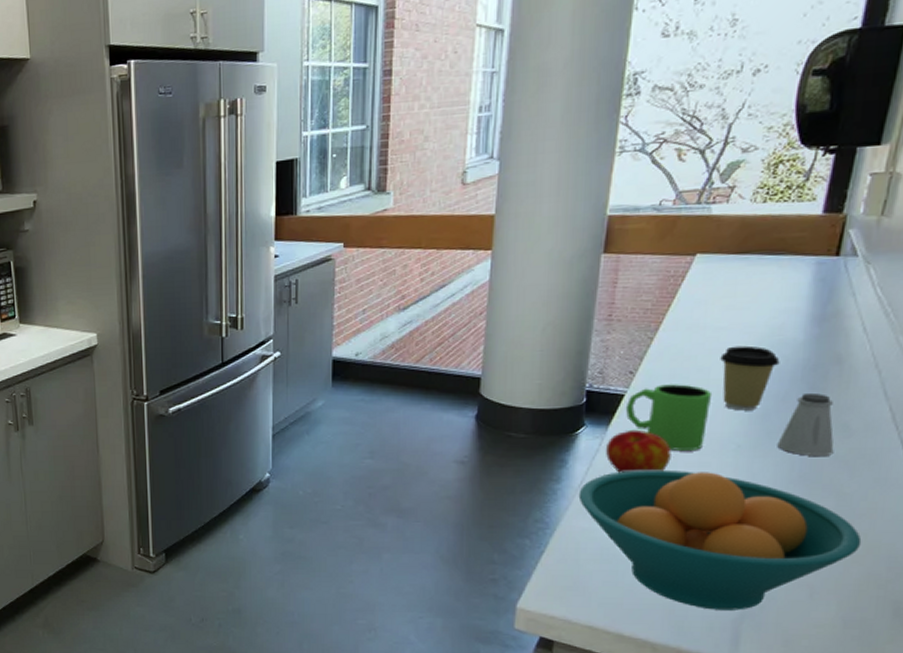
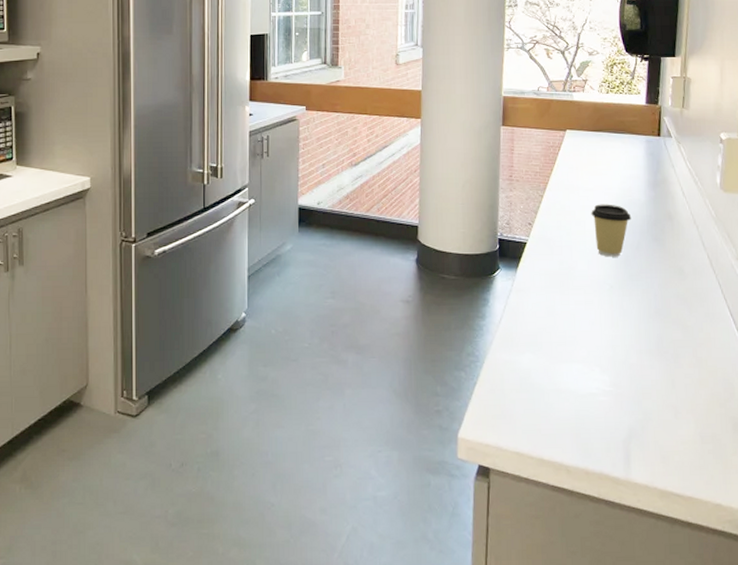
fruit bowl: present [578,469,862,610] -> none [499,307,704,432]
apple: present [606,429,672,473] -> none [517,272,565,310]
mug: present [625,384,713,451] -> none [528,234,589,290]
saltshaker: present [777,392,834,456] -> none [637,242,676,295]

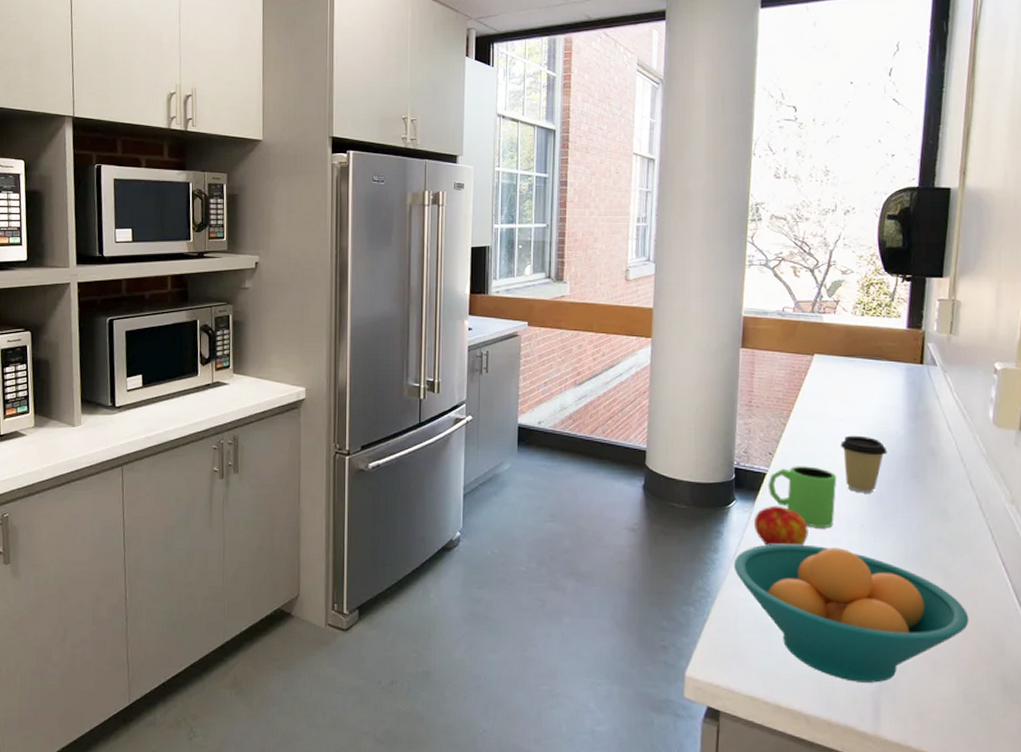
fruit bowl: none [499,307,704,432] -> present [733,543,969,683]
apple: none [517,272,565,310] -> present [754,505,808,546]
mug: none [528,234,589,290] -> present [767,466,837,527]

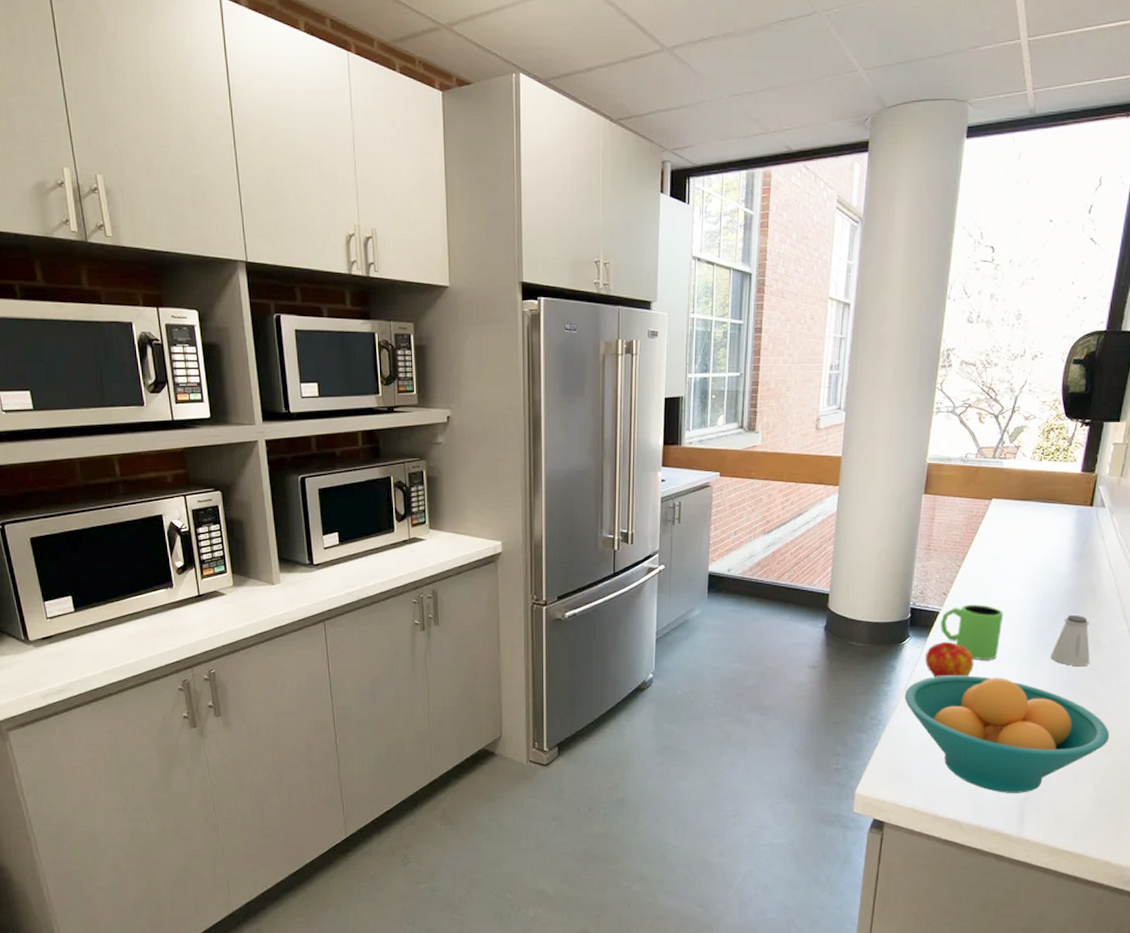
coffee cup: present [840,435,888,493] -> none [1009,575,1052,628]
saltshaker: none [893,480,938,537] -> present [1050,614,1090,666]

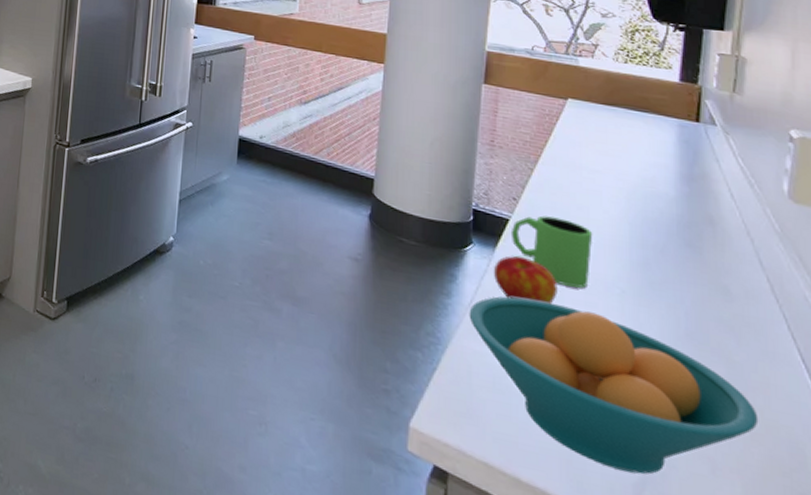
saltshaker: present [1050,614,1090,666] -> none [661,248,718,318]

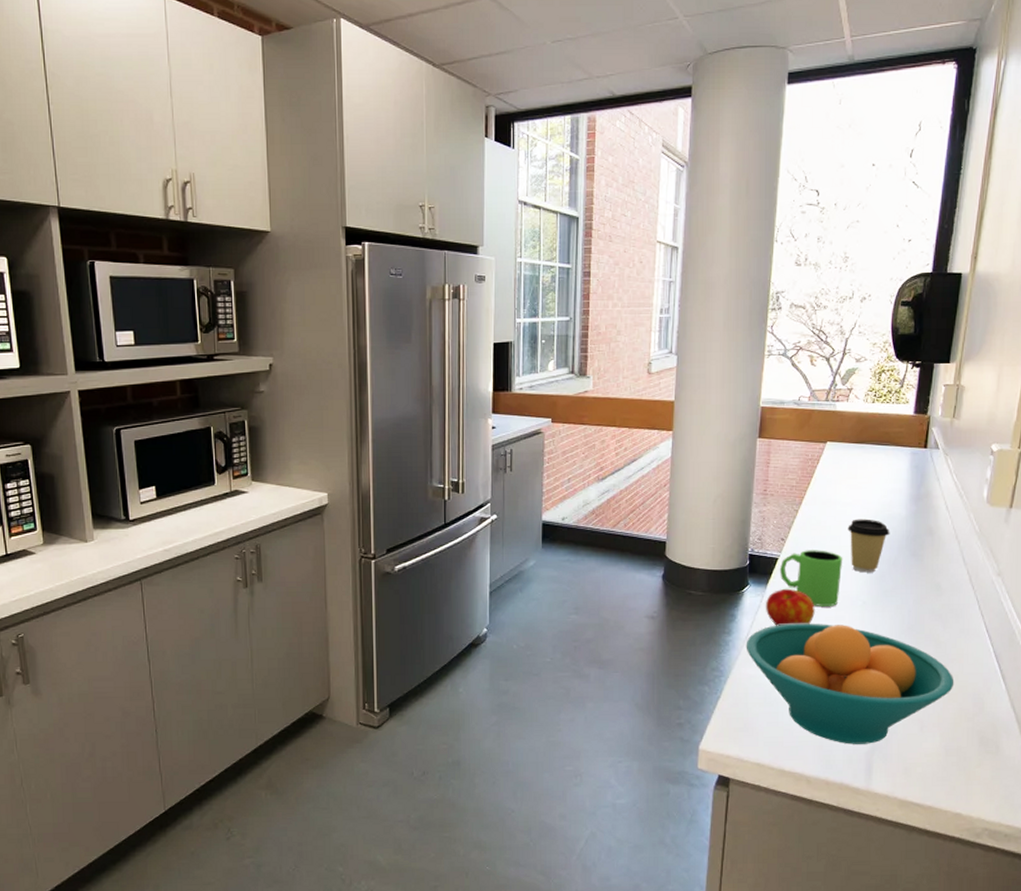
coffee cup: none [598,190,655,258] -> present [848,518,890,573]

